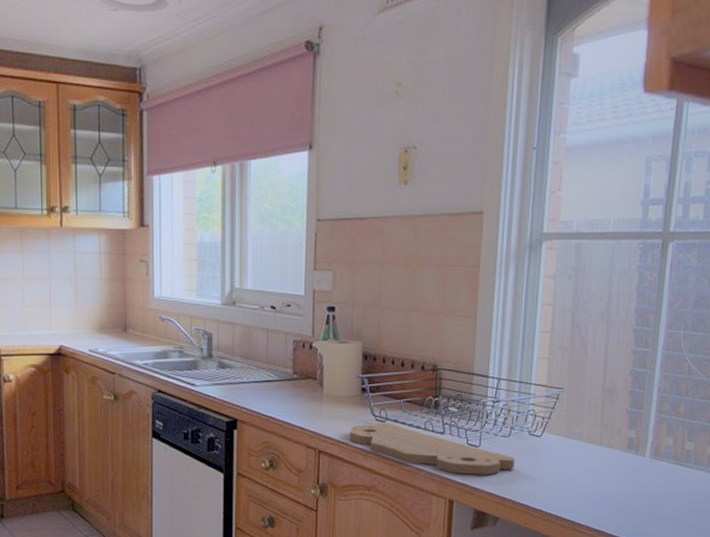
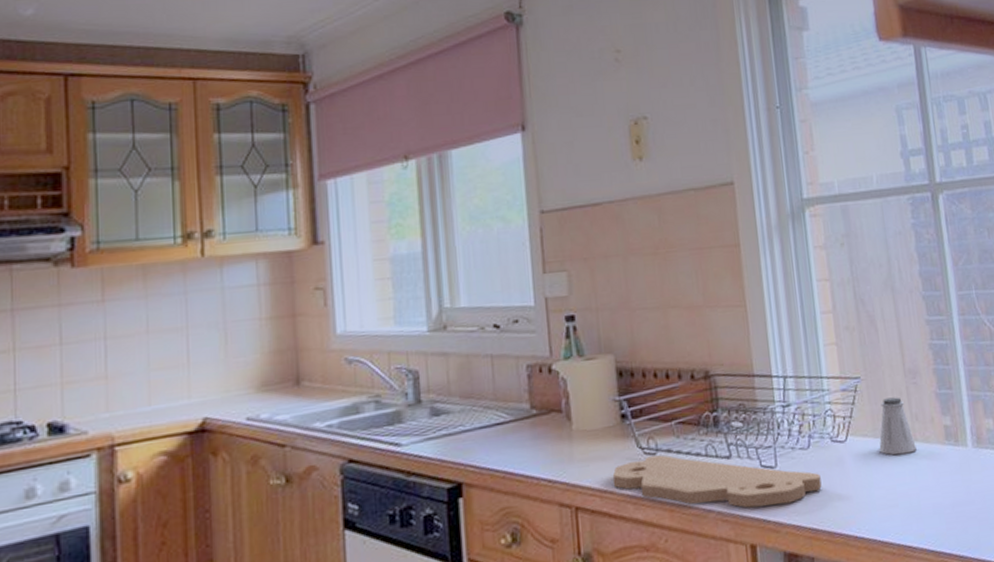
saltshaker: none [568,408,601,454] -> present [879,397,917,455]

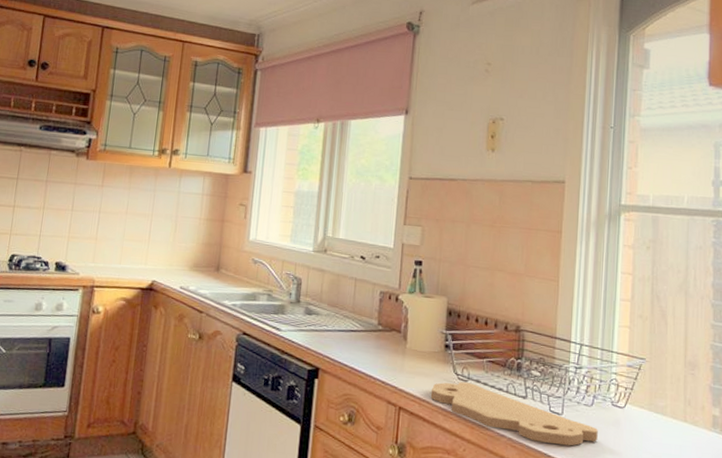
saltshaker: present [879,397,917,455] -> none [652,381,685,431]

